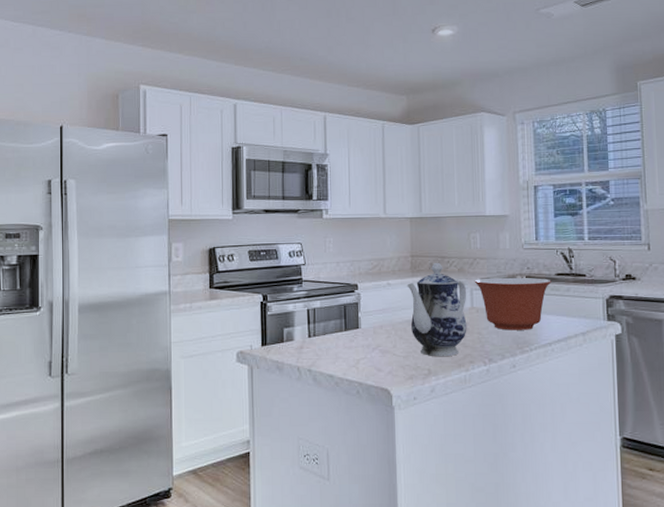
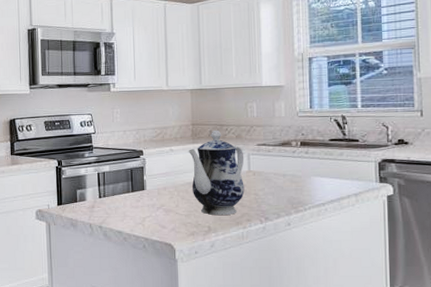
mixing bowl: present [474,277,552,330] -> none [251,143,325,192]

